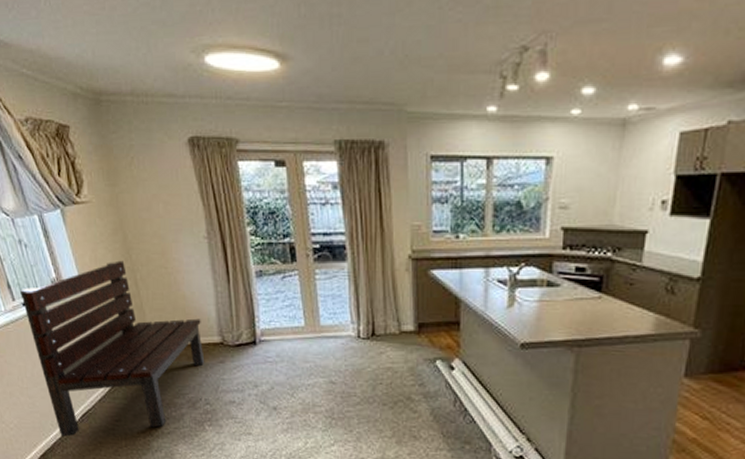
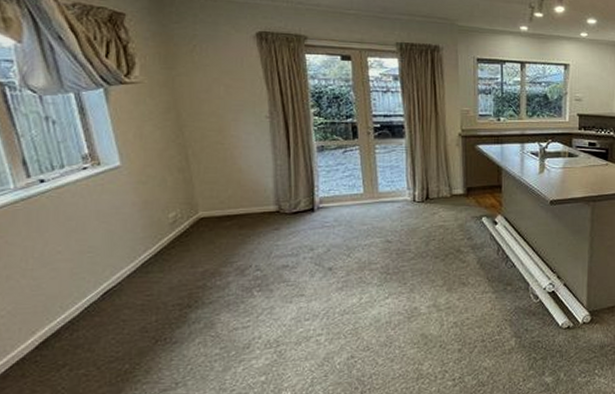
bench: present [20,260,205,437] -> none [39,137,259,319]

